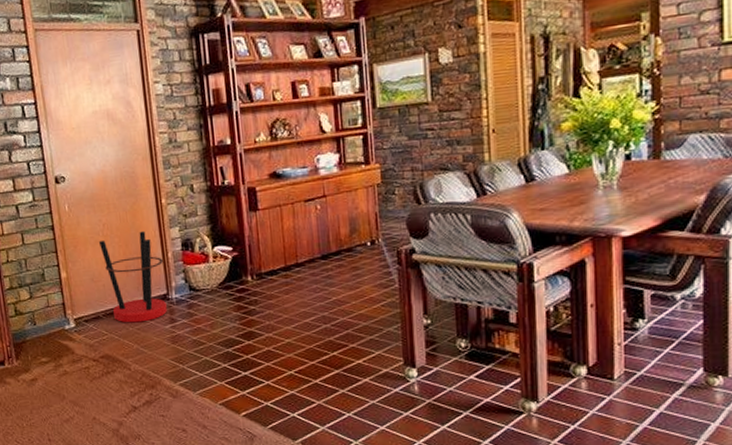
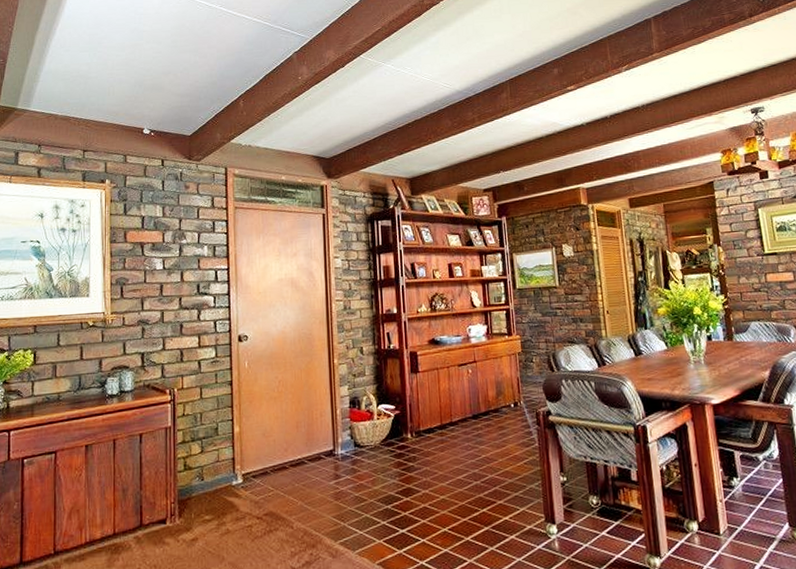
umbrella stand: present [98,230,167,323] -> none [273,388,332,479]

